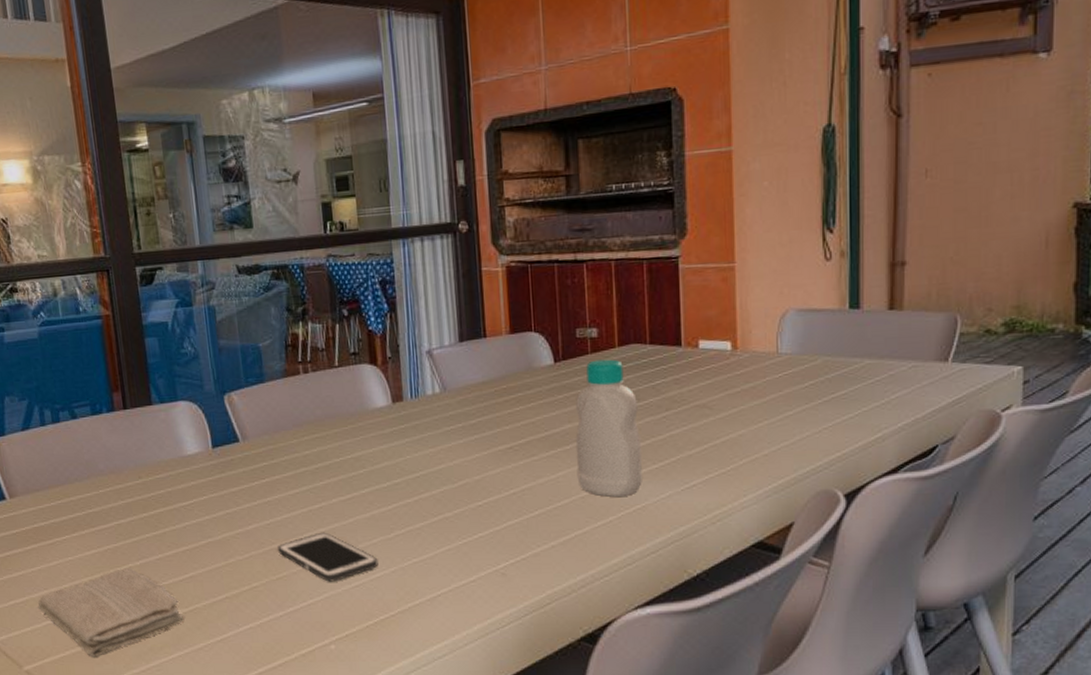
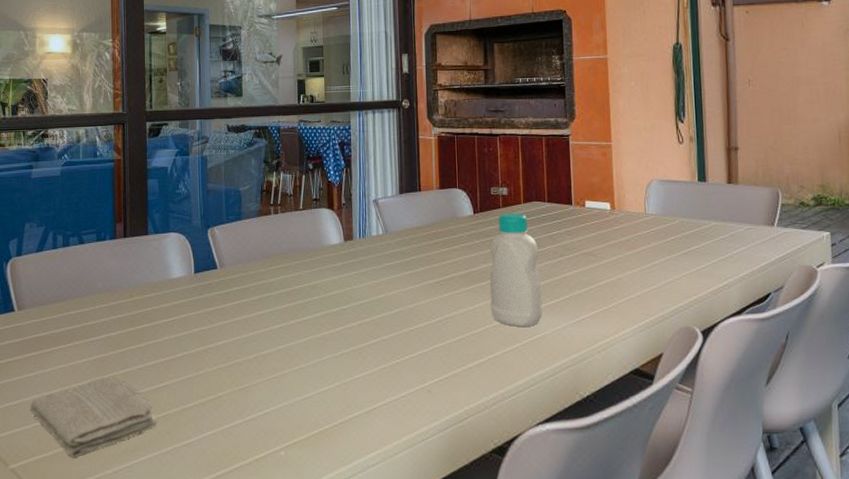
cell phone: present [278,532,379,582] -> none [242,349,326,394]

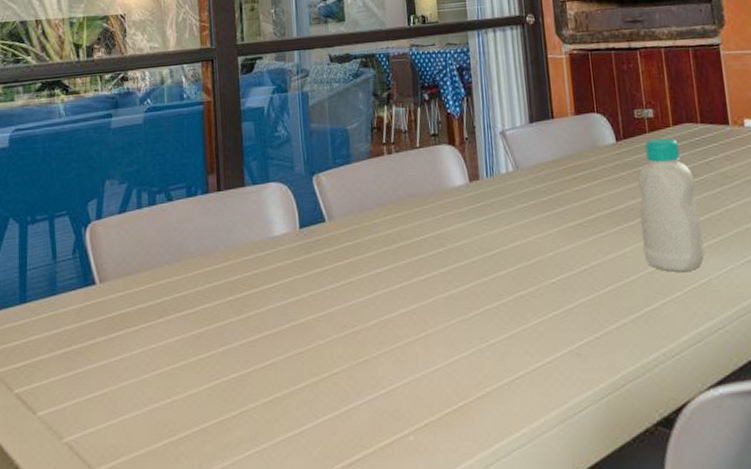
washcloth: present [29,375,156,458] -> none [116,354,262,456]

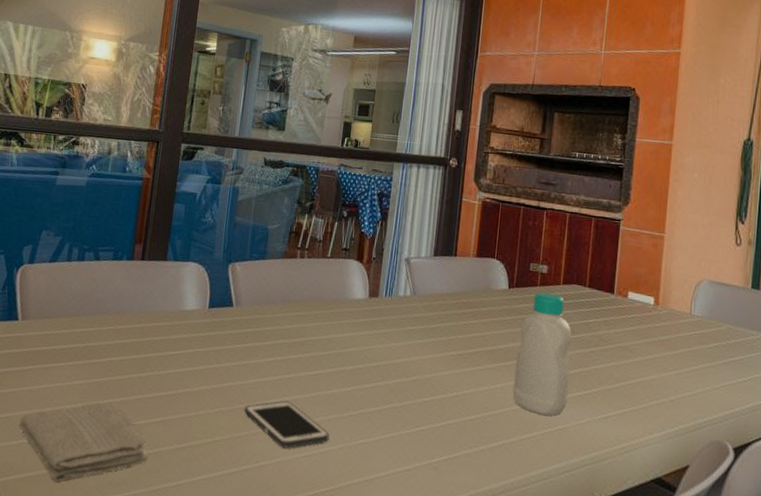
washcloth: none [116,354,262,456] -> present [18,401,146,482]
cell phone: none [359,313,457,366] -> present [244,400,330,449]

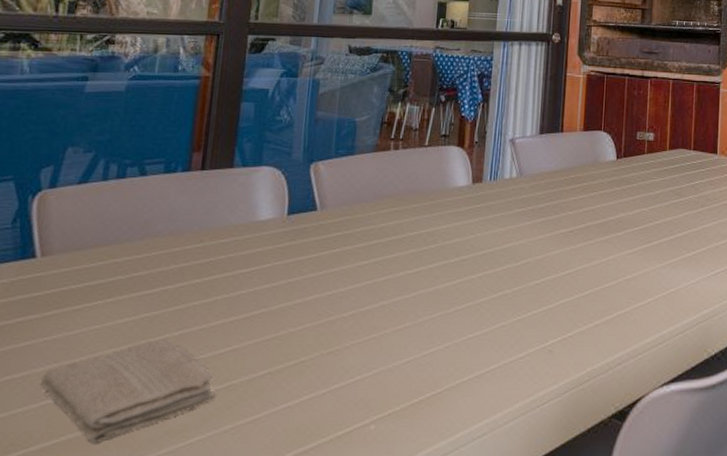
cell phone: present [244,400,330,449] -> none [334,305,434,357]
bottle: present [512,292,572,416] -> none [624,159,680,281]

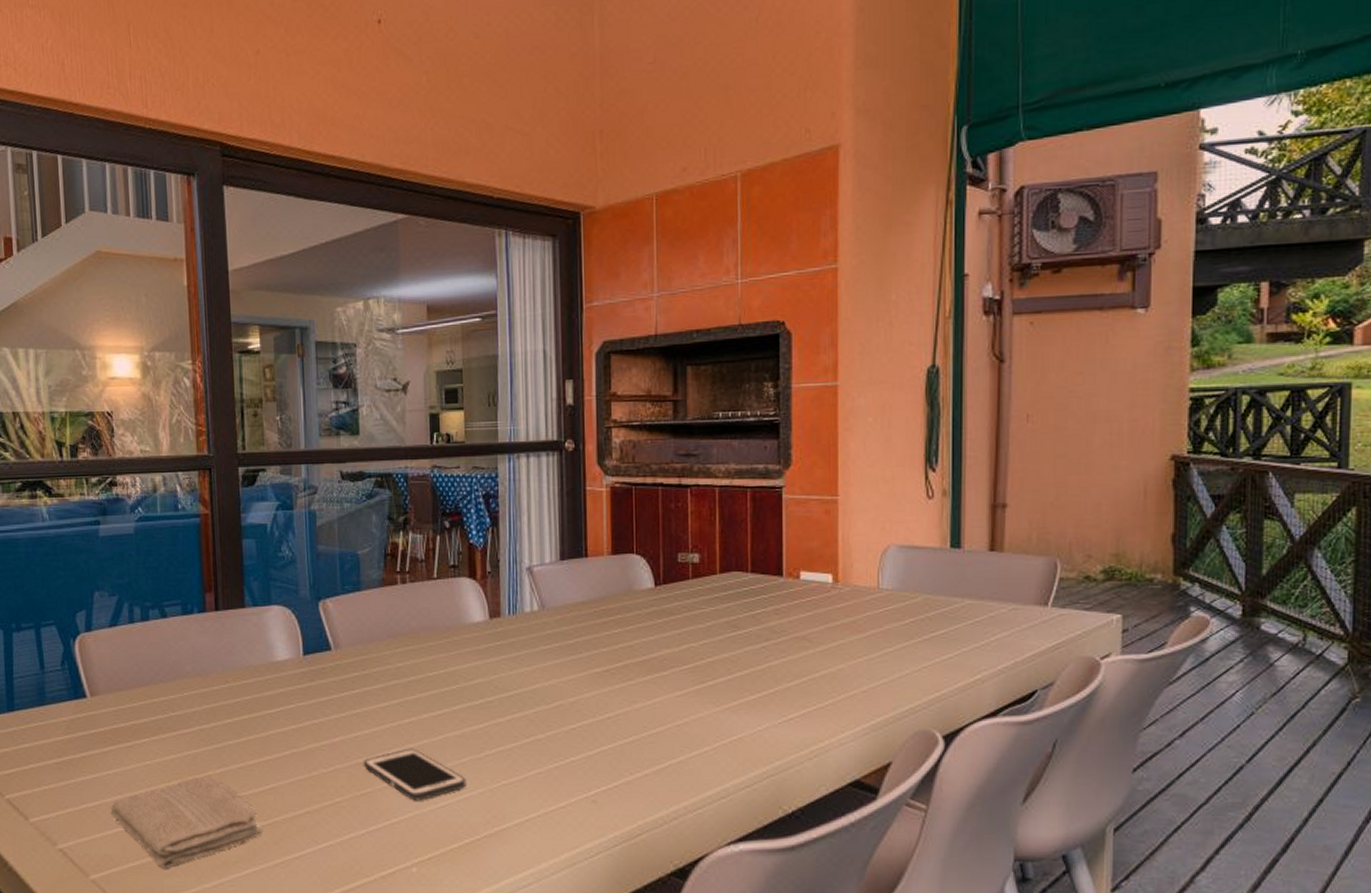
cell phone: none [334,305,434,357] -> present [364,748,466,801]

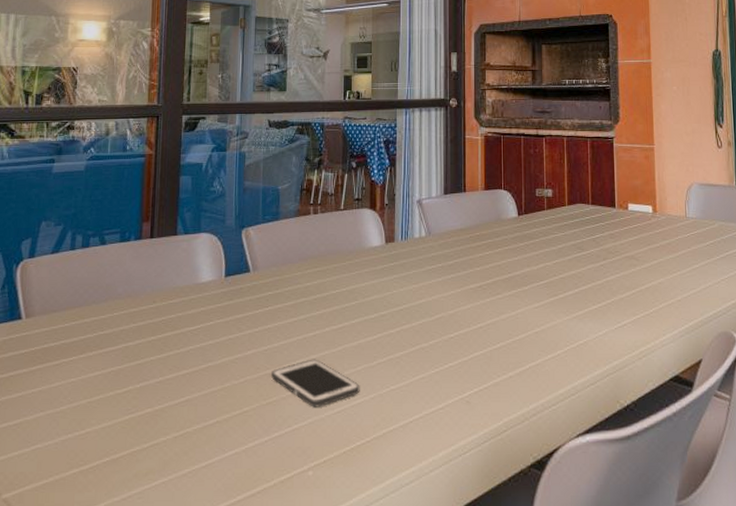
washcloth: present [110,775,261,869] -> none [30,389,173,484]

